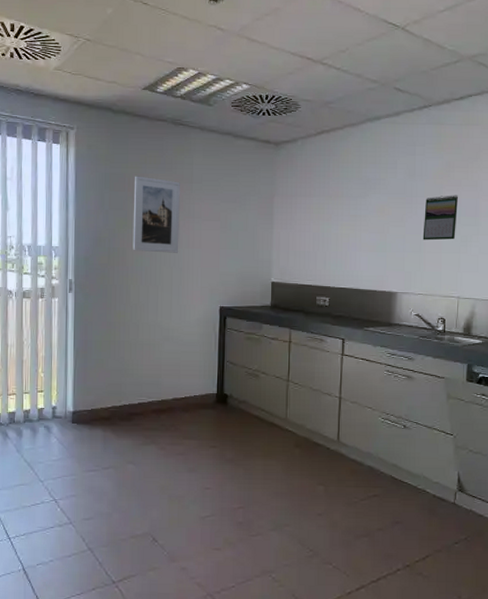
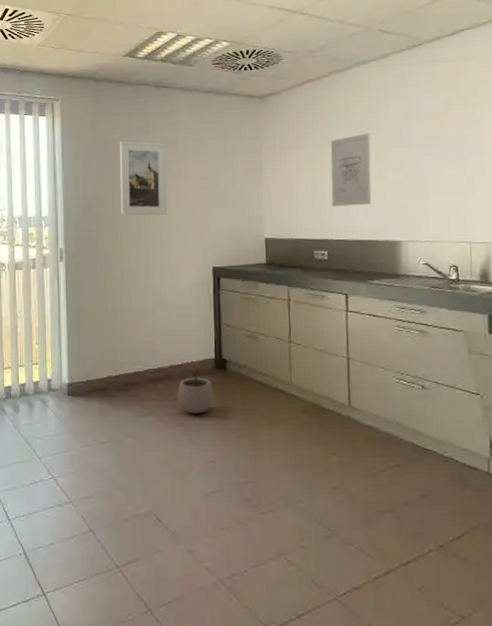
plant pot: none [179,403,213,444] -> present [177,370,213,414]
wall art: none [337,187,377,257] -> present [330,133,372,207]
calendar: present [422,195,458,241] -> none [423,133,461,184]

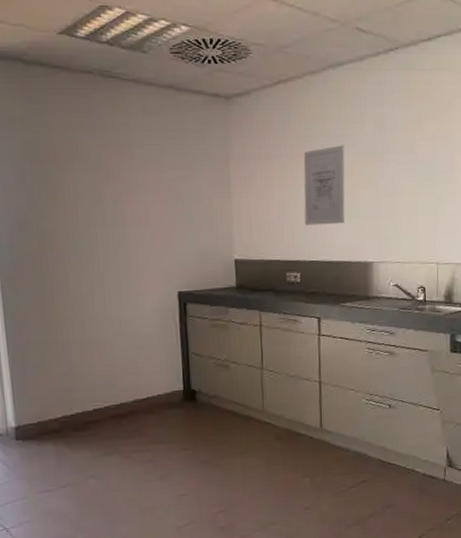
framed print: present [119,140,168,216] -> none [60,142,124,234]
plant pot: present [177,370,213,414] -> none [143,403,183,449]

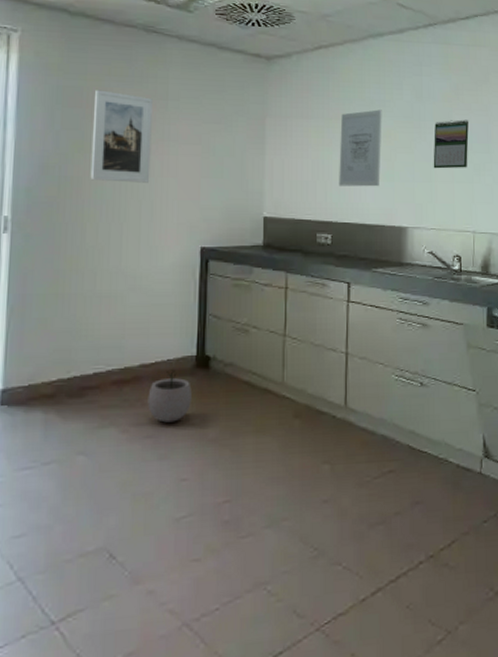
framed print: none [60,142,124,234] -> present [90,89,153,183]
plant pot: none [143,403,183,449] -> present [147,369,192,423]
calendar: none [396,150,432,203] -> present [433,119,469,169]

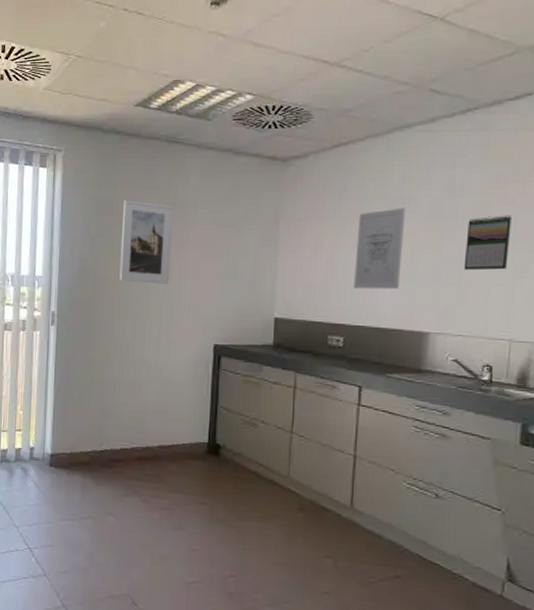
plant pot: present [147,369,192,423] -> none [165,453,203,499]

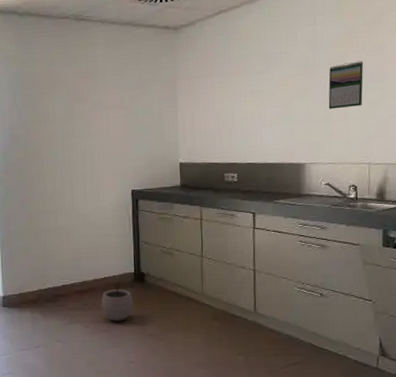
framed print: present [119,199,173,284] -> none [43,72,89,144]
plant pot: none [165,453,203,499] -> present [101,283,133,321]
wall art: present [354,208,406,290] -> none [241,61,279,132]

